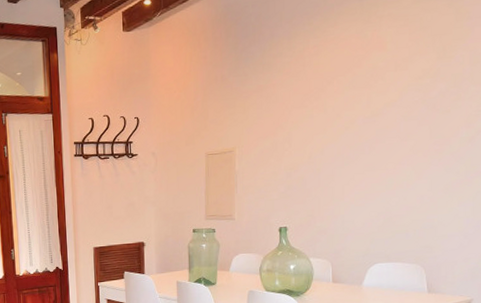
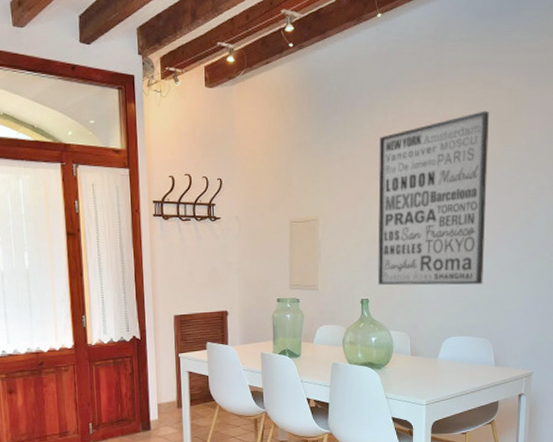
wall art: none [297,26,425,213] -> present [378,110,489,286]

